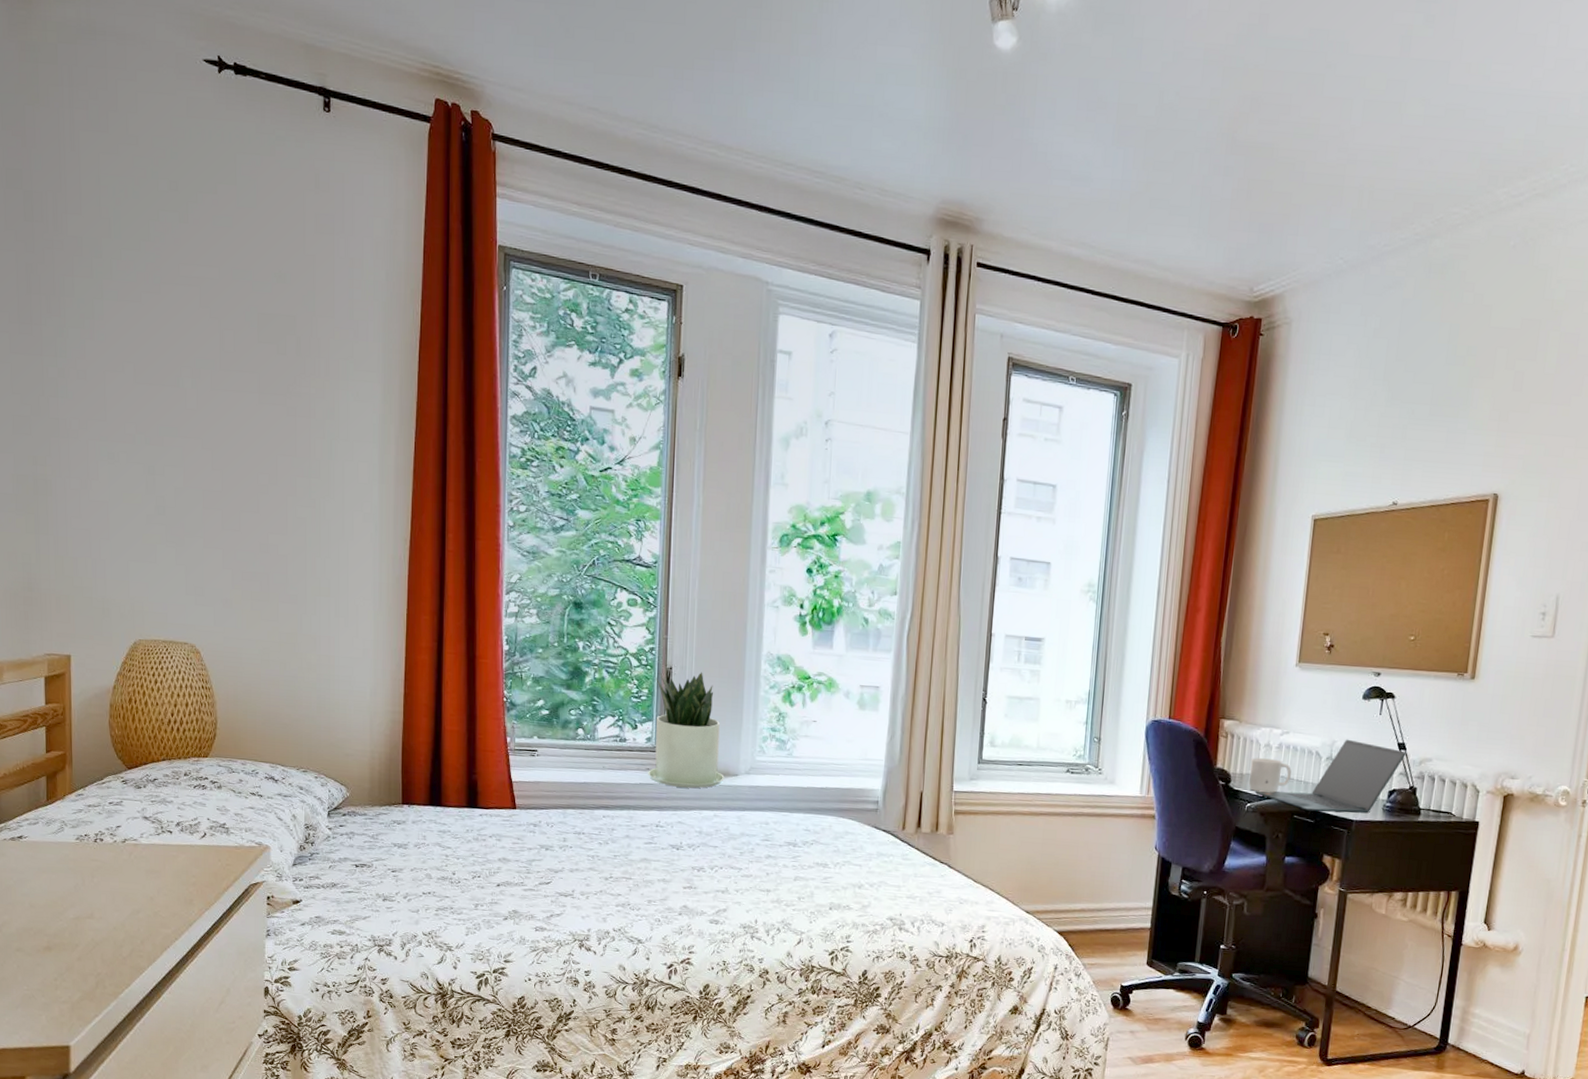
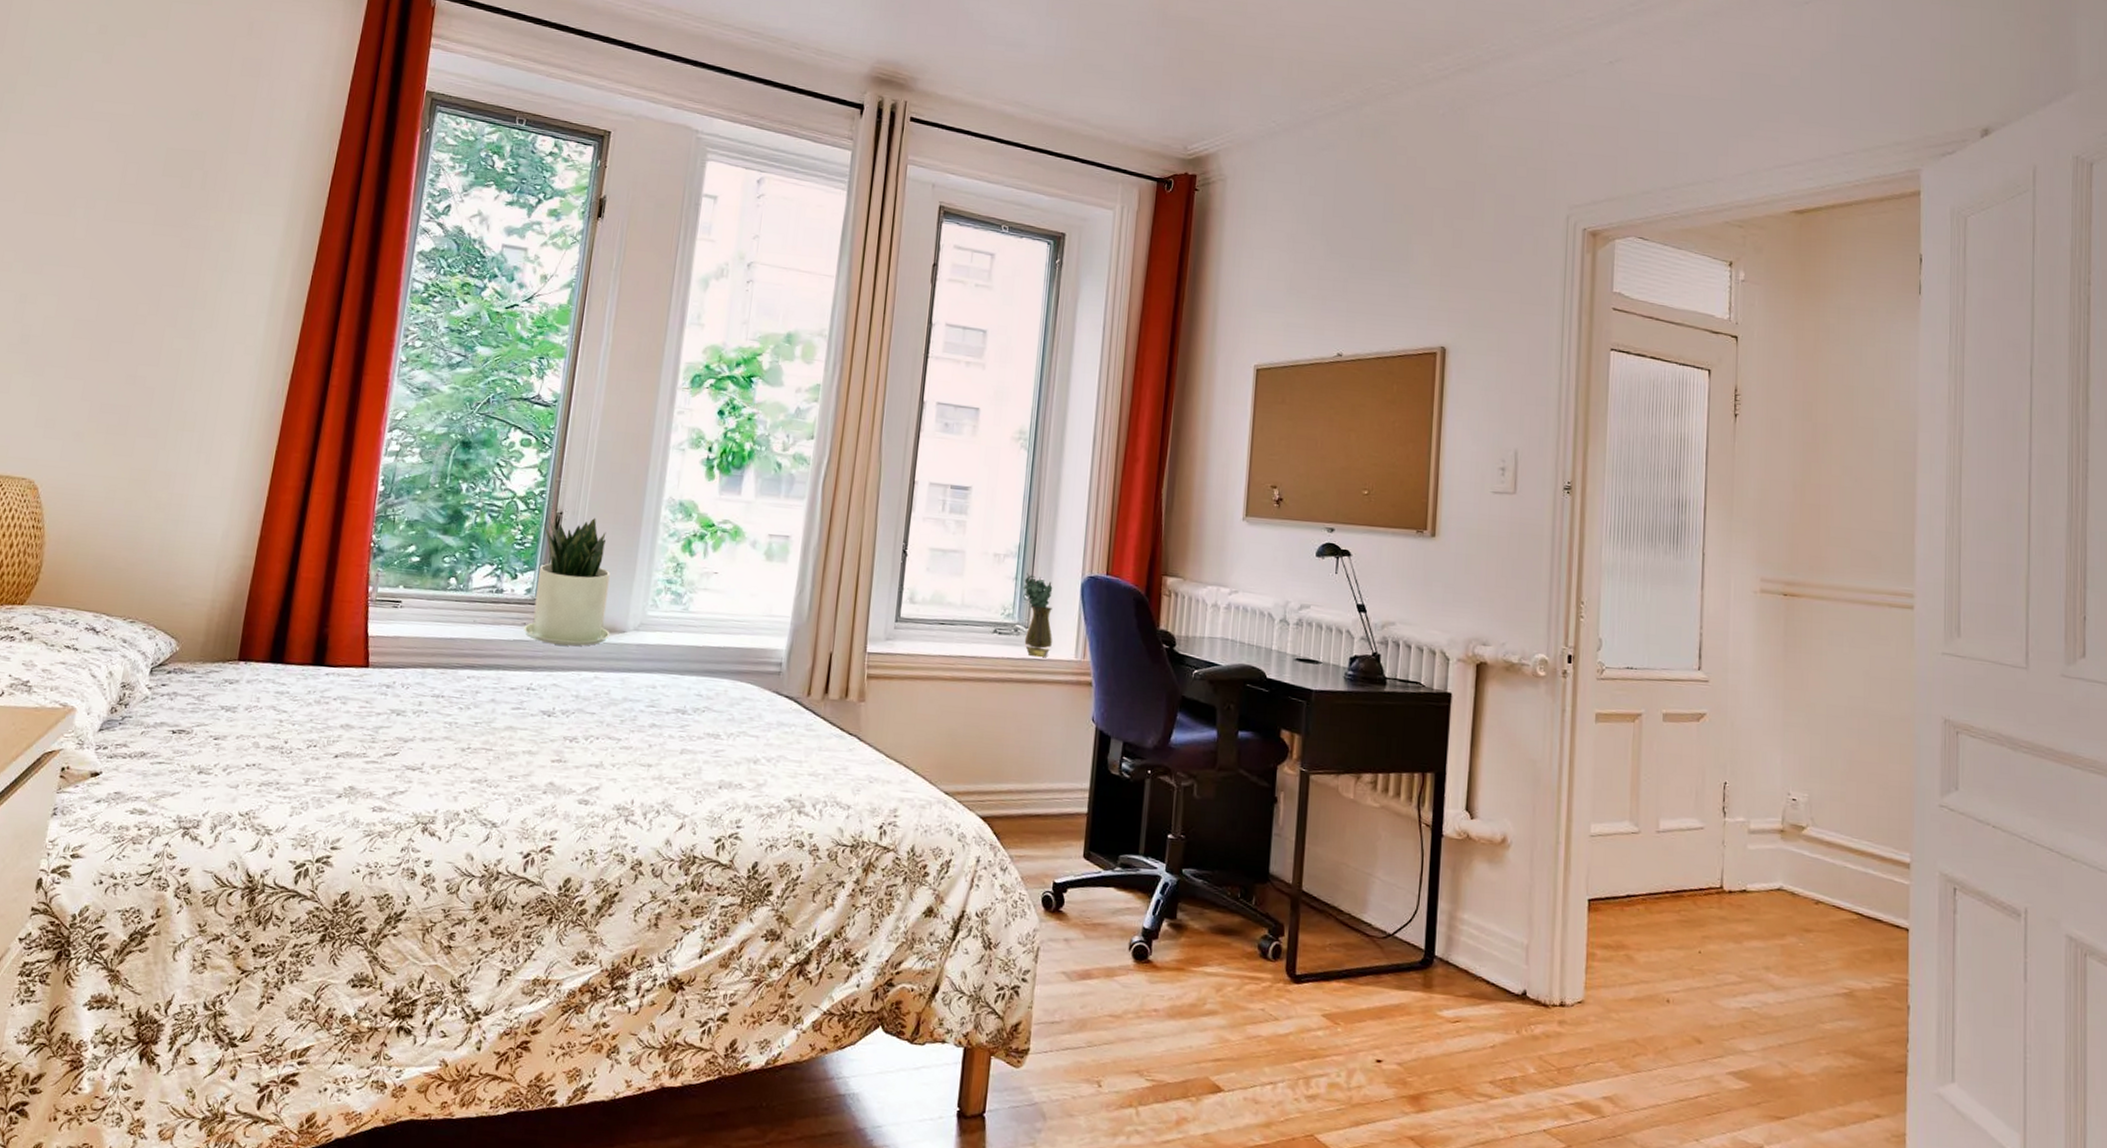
vase: none [1092,718,1120,794] -> present [1023,573,1053,658]
mug: present [1249,757,1292,793] -> none [1195,619,1242,658]
laptop: present [1255,739,1406,813] -> none [1203,599,1367,683]

